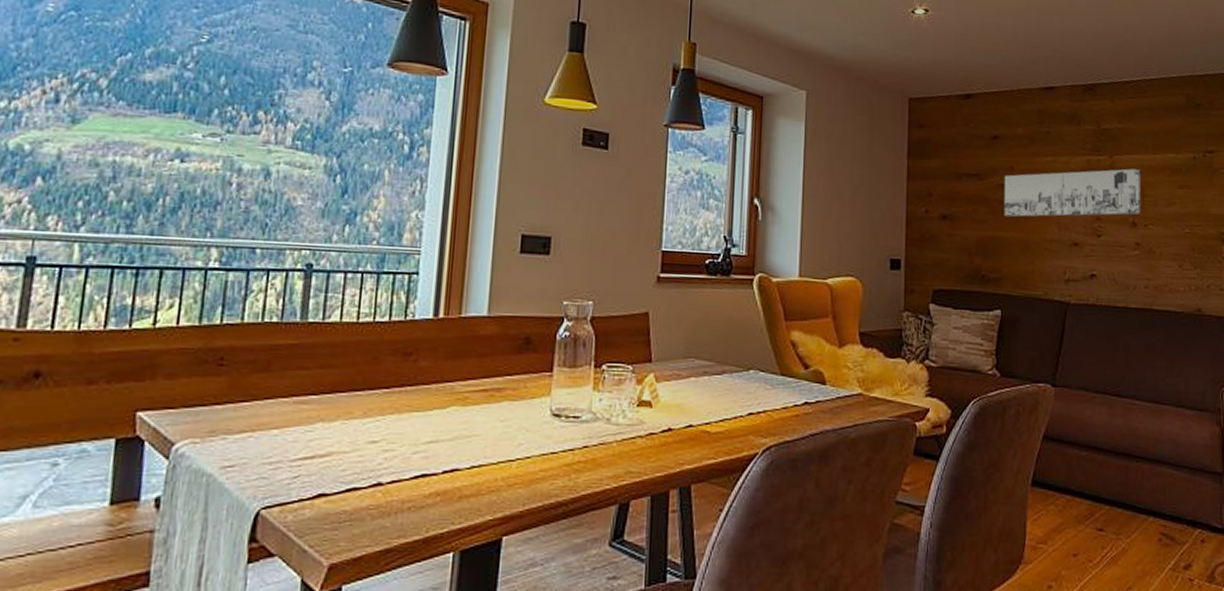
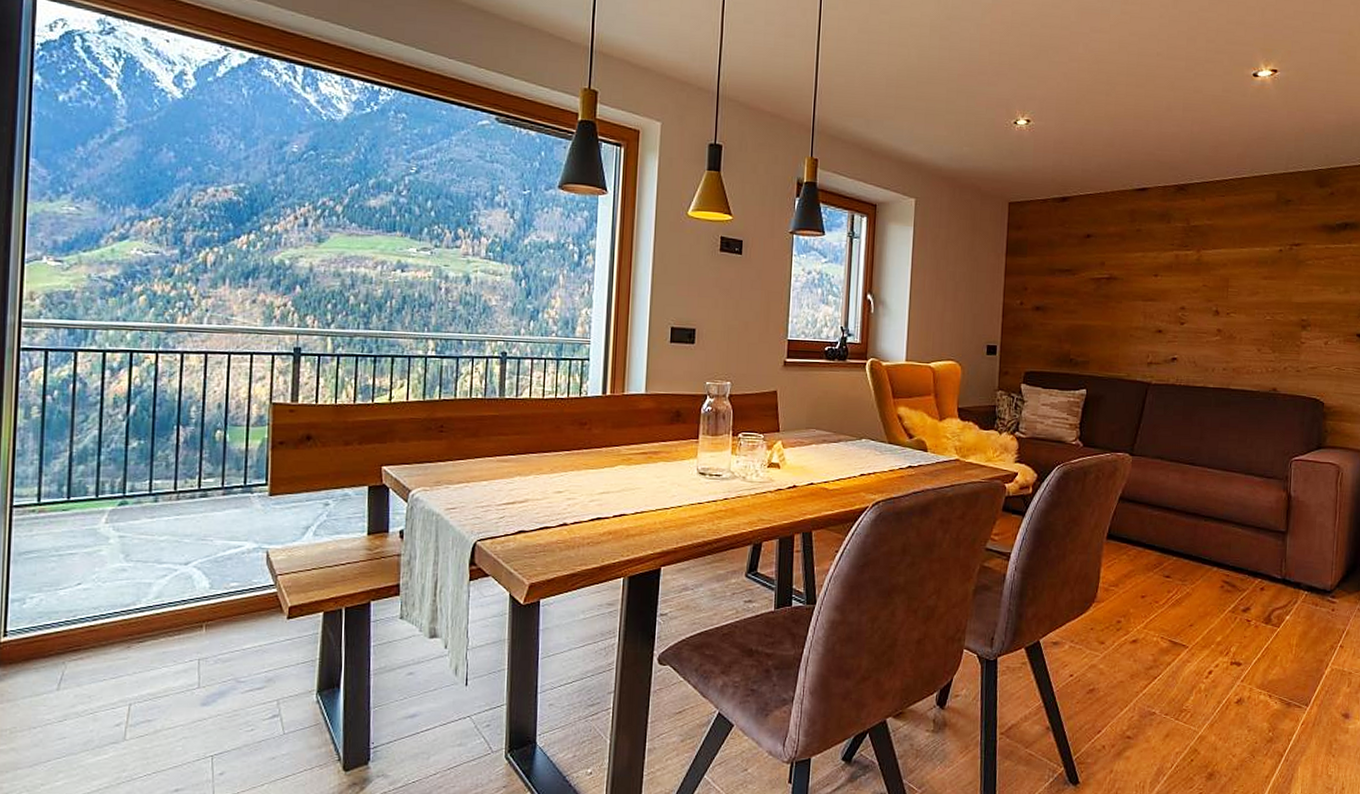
wall art: present [1004,168,1141,217] -> none [1093,261,1227,308]

